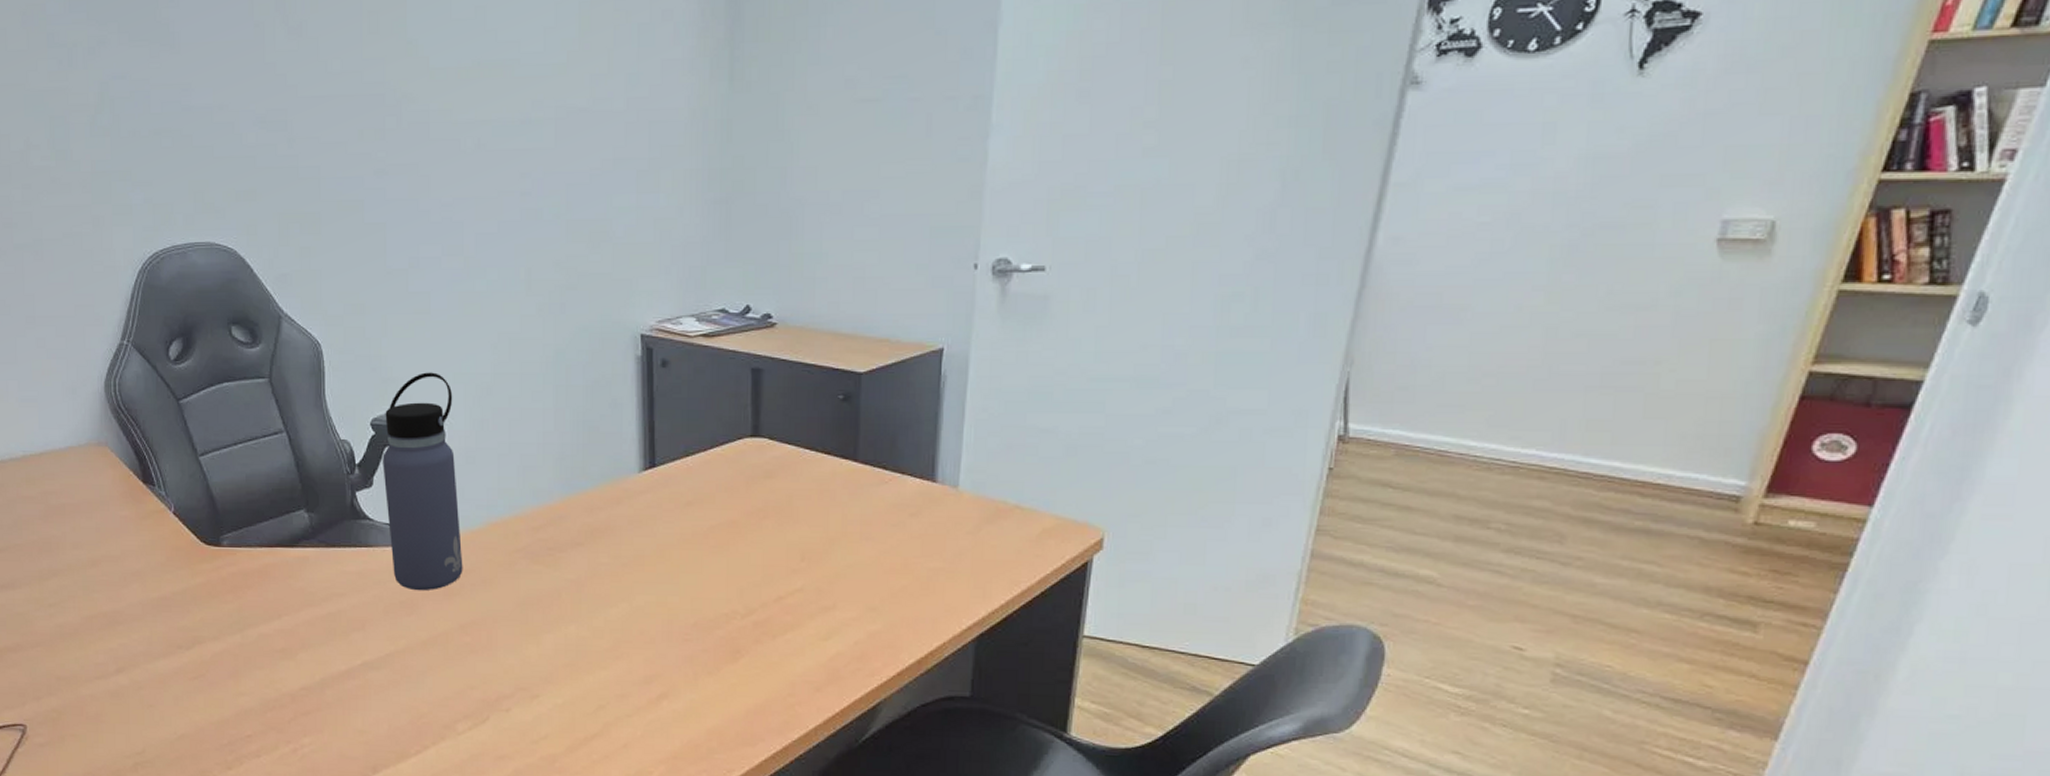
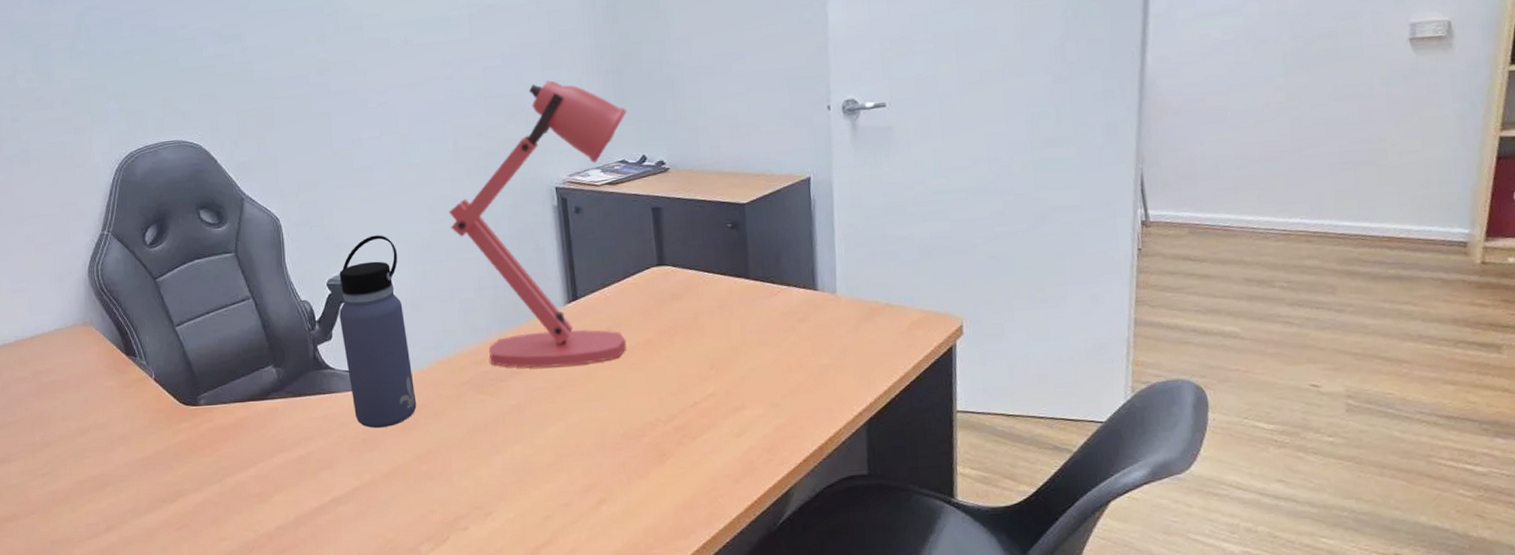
desk lamp: none [514,206,734,542] -> present [448,80,628,368]

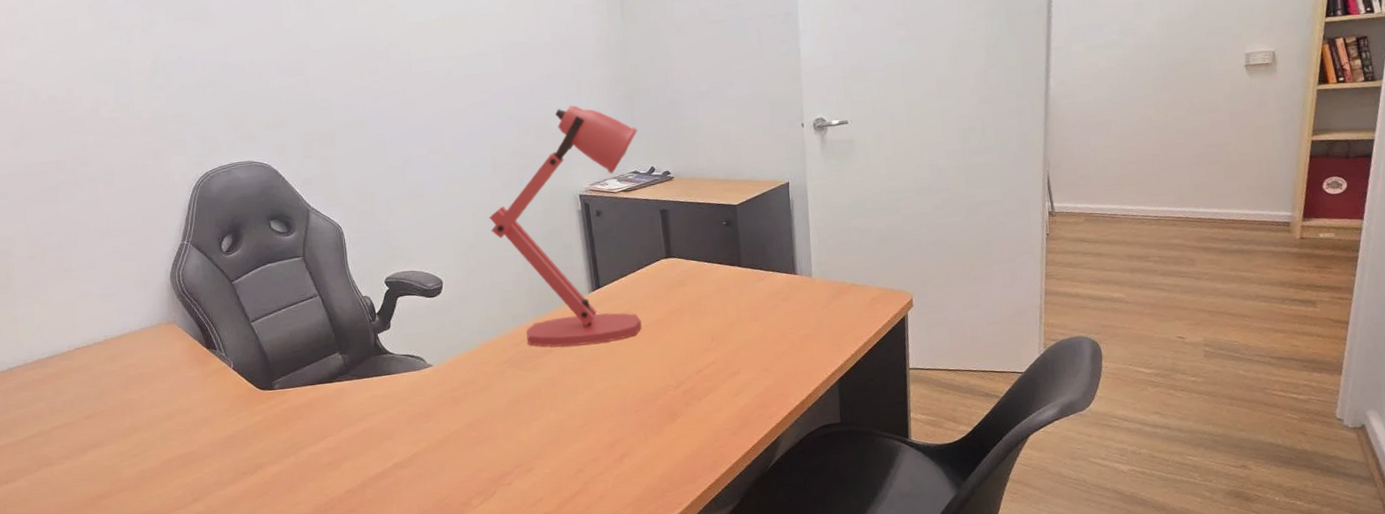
water bottle: present [339,235,417,429] -> none [395,238,466,403]

